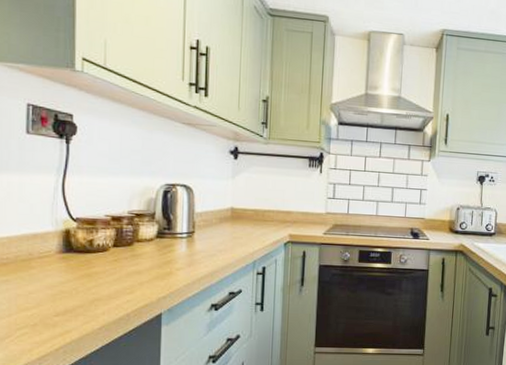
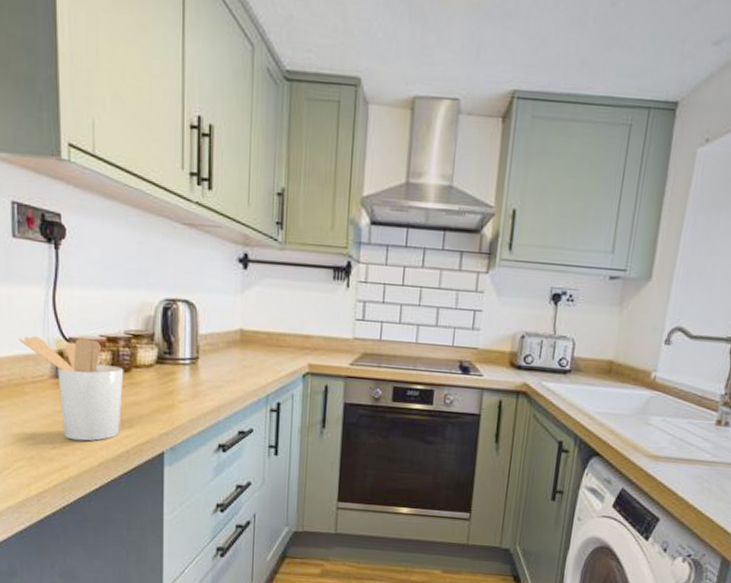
utensil holder: none [28,217,127,308] -> present [19,335,124,441]

